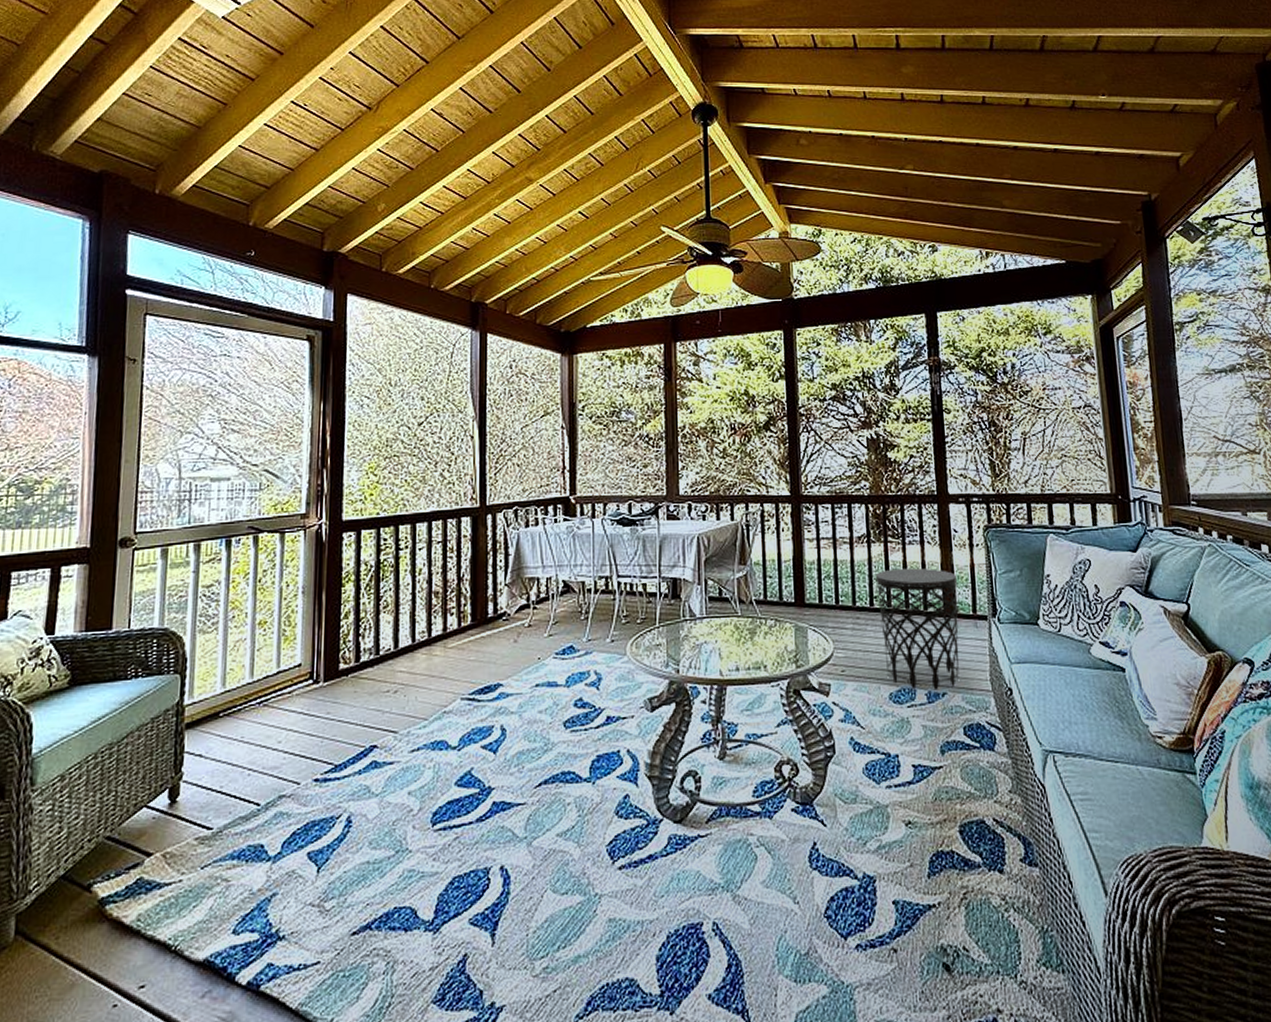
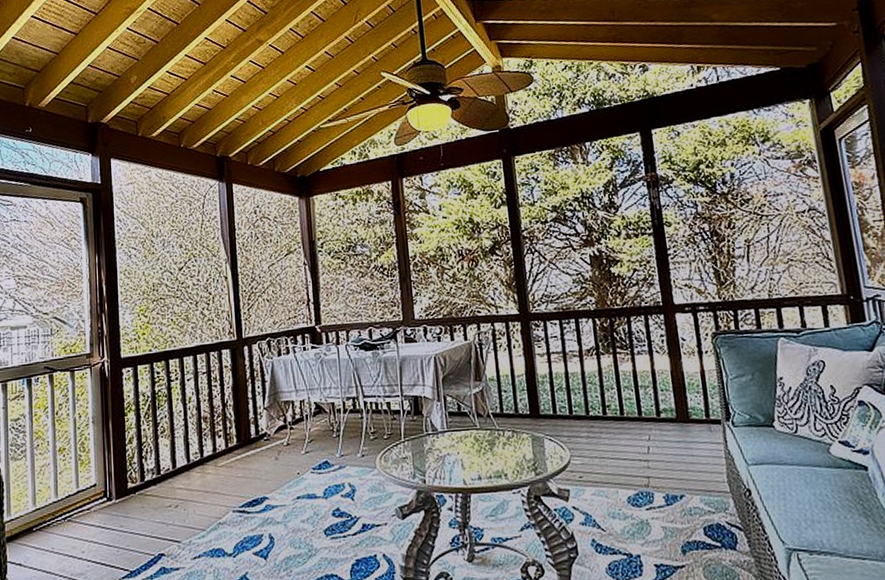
side table: present [875,567,959,690] -> none [606,376,696,493]

